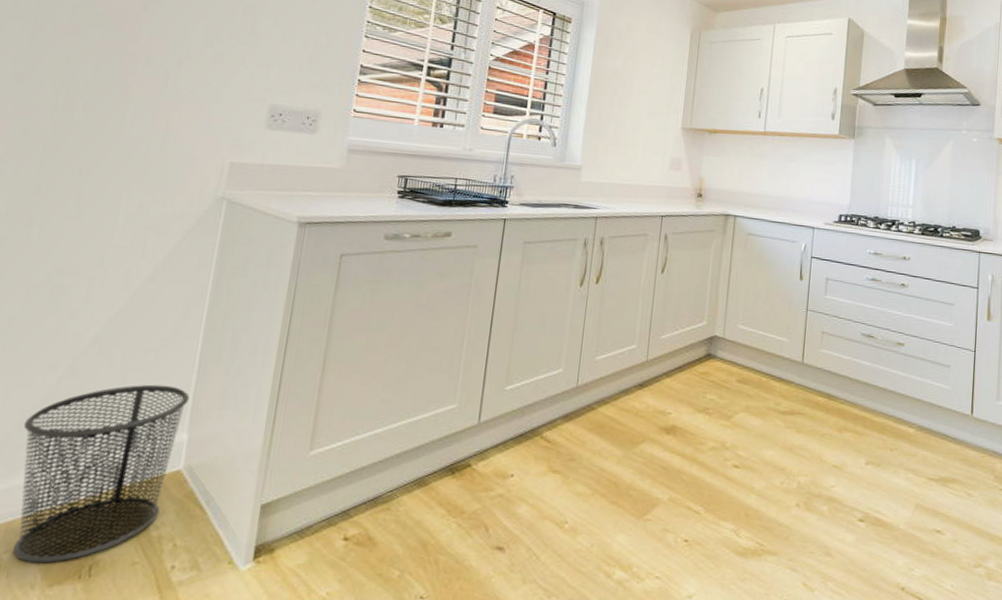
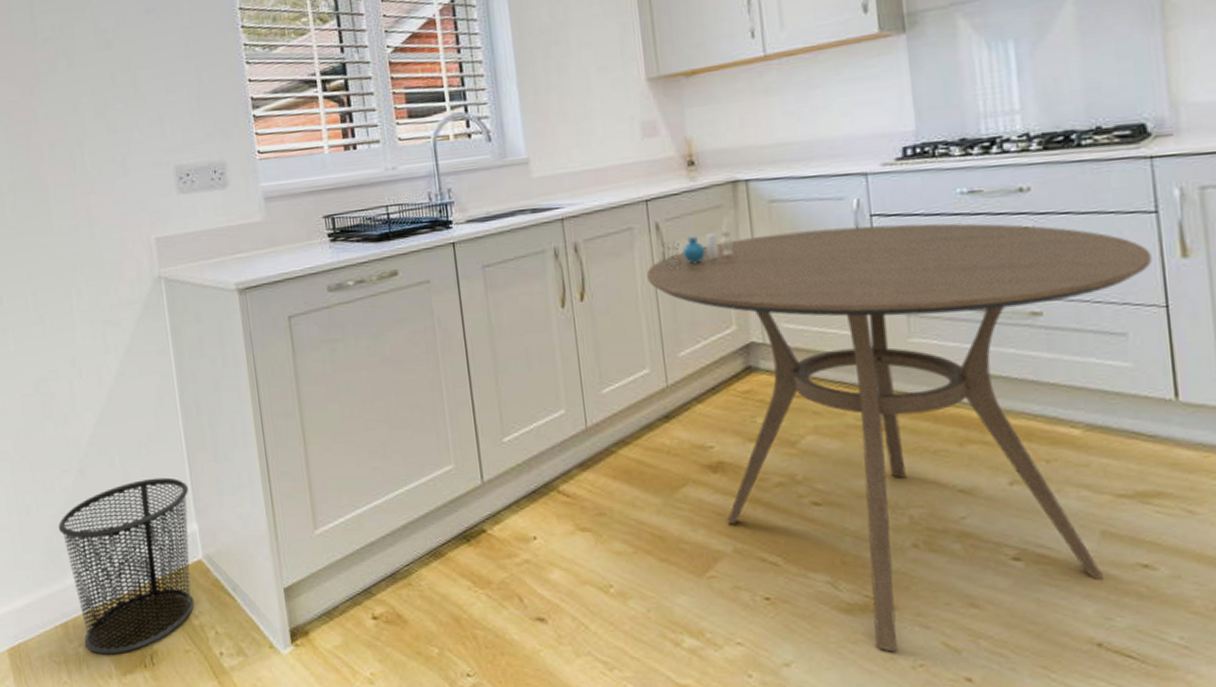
dining table: none [650,257,971,589] -> present [647,223,1152,652]
vase: none [665,249,717,271] -> present [662,230,733,269]

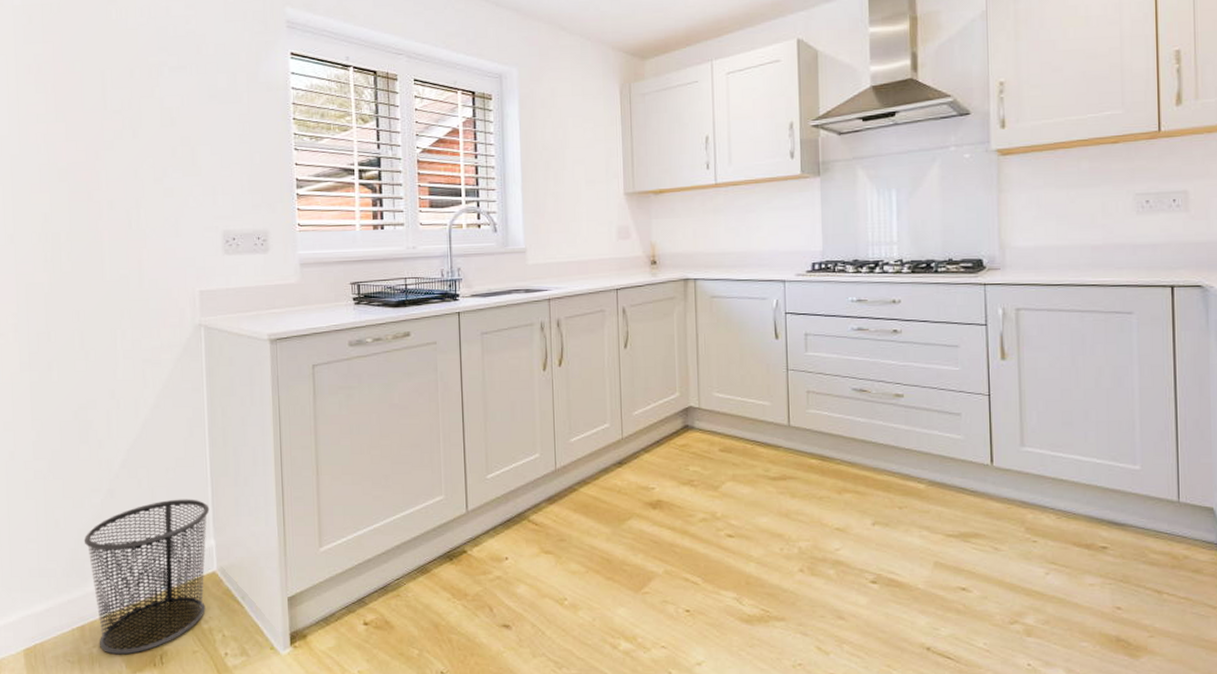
dining table: present [647,223,1152,652] -> none [613,321,981,654]
vase: present [662,230,733,269] -> none [627,317,681,345]

